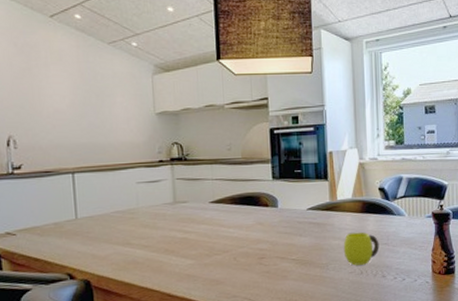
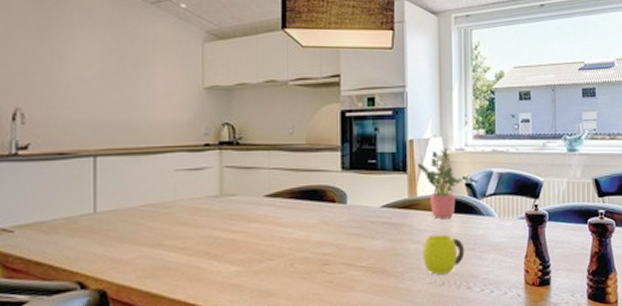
potted plant: none [336,158,389,219] -> present [417,148,477,219]

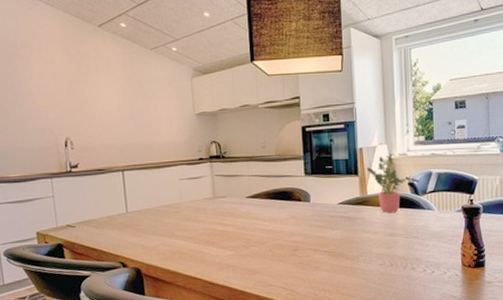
cup: present [422,234,465,275] -> none [373,225,409,258]

